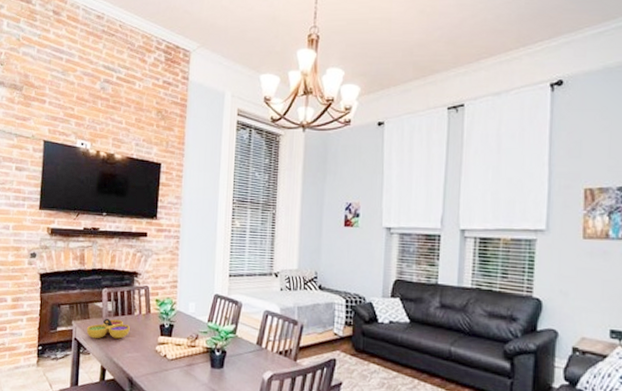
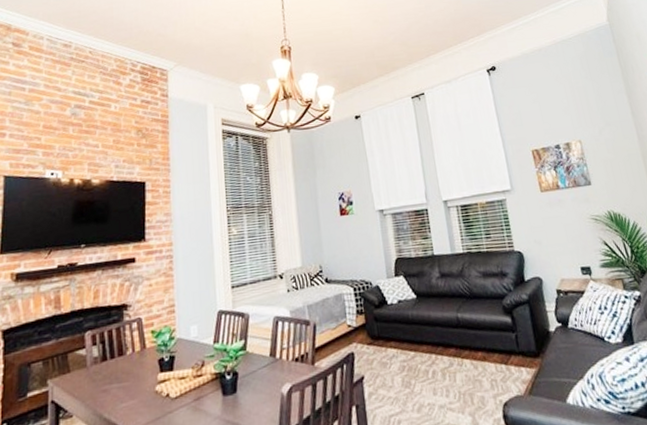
decorative bowl: present [86,318,130,339] -> none [66,365,122,396]

